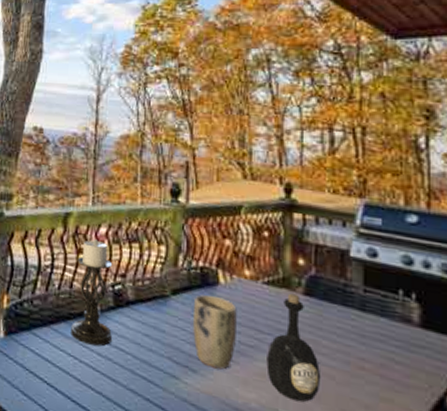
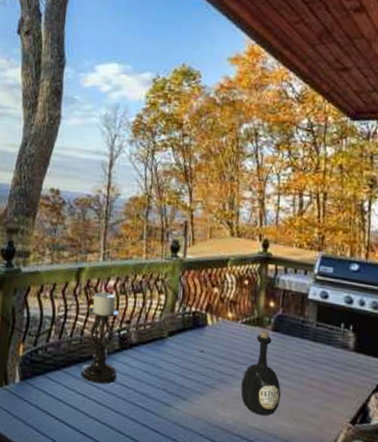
plant pot: present [192,295,237,370] -> none [184,335,221,396]

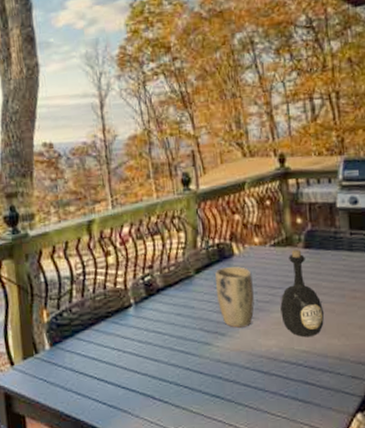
candle holder: present [81,291,119,384] -> none [106,240,150,336]
plant pot: none [184,335,221,396] -> present [215,267,255,328]

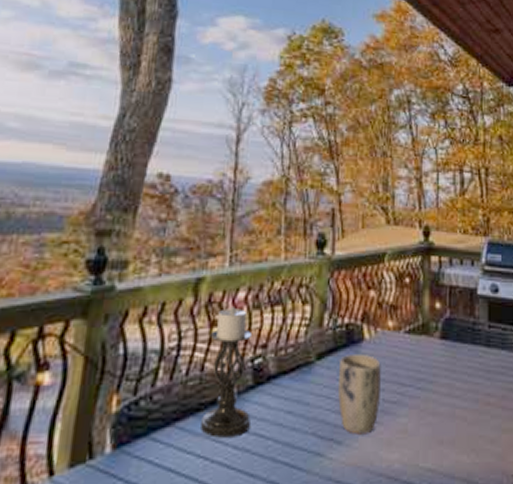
candle holder: none [106,240,150,336] -> present [201,307,251,438]
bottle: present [280,249,325,338] -> none [408,339,456,452]

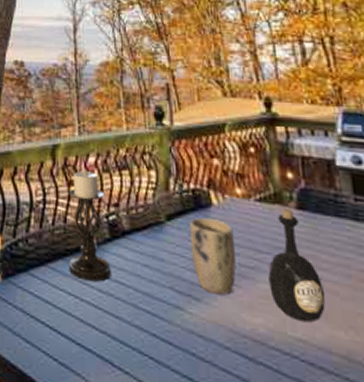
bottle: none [408,339,456,452] -> present [268,208,326,323]

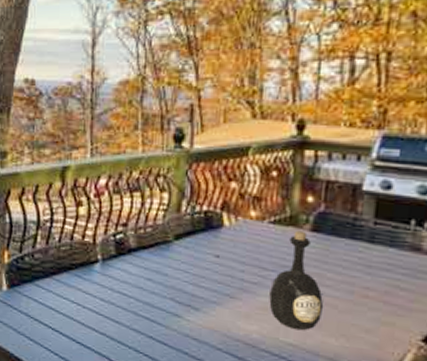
candle holder: present [69,170,113,282] -> none [73,191,115,293]
plant pot: present [189,218,236,295] -> none [195,238,241,306]

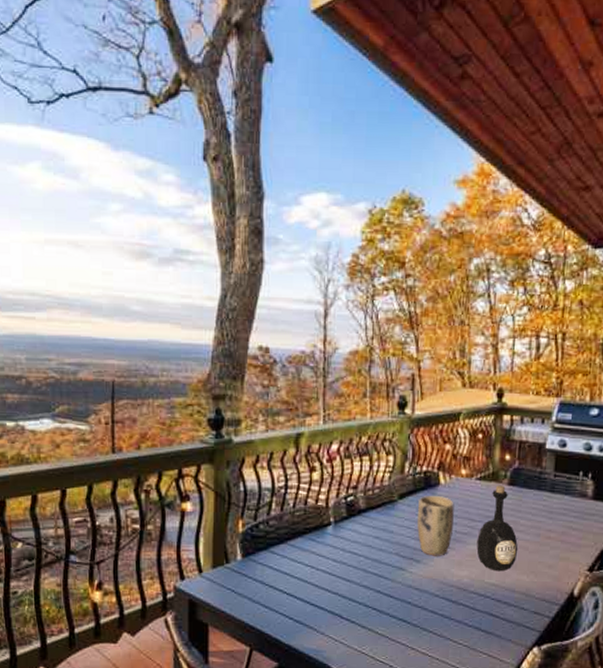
plant pot: none [195,238,241,306] -> present [416,496,454,556]

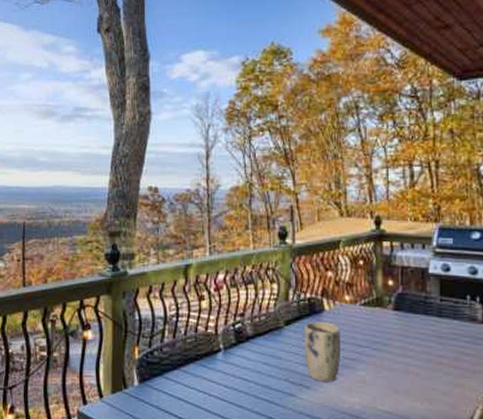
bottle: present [476,485,518,572] -> none [366,310,410,399]

